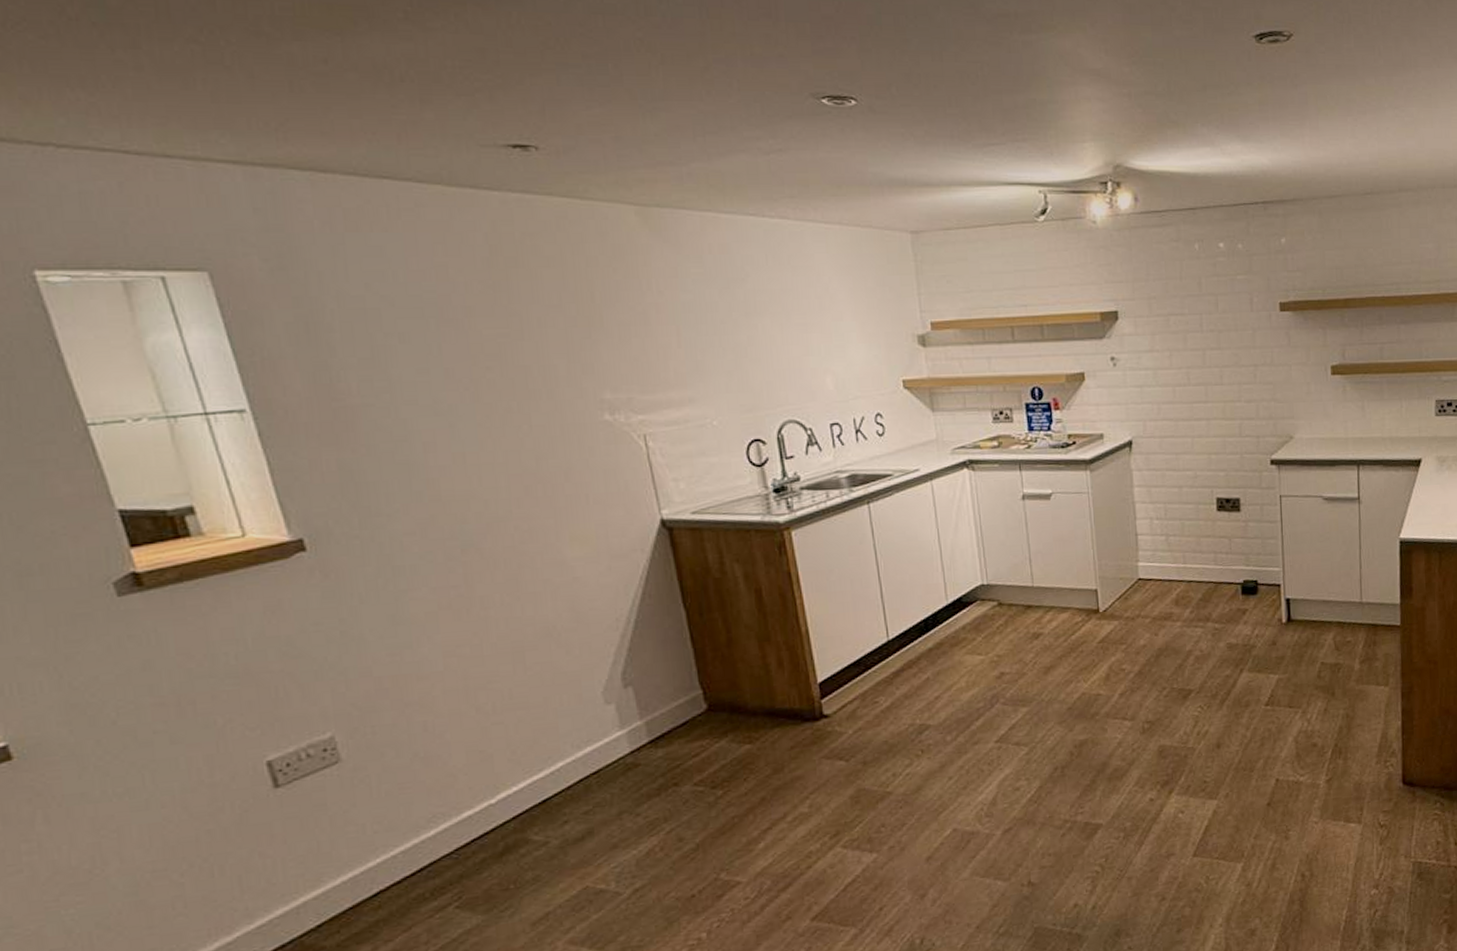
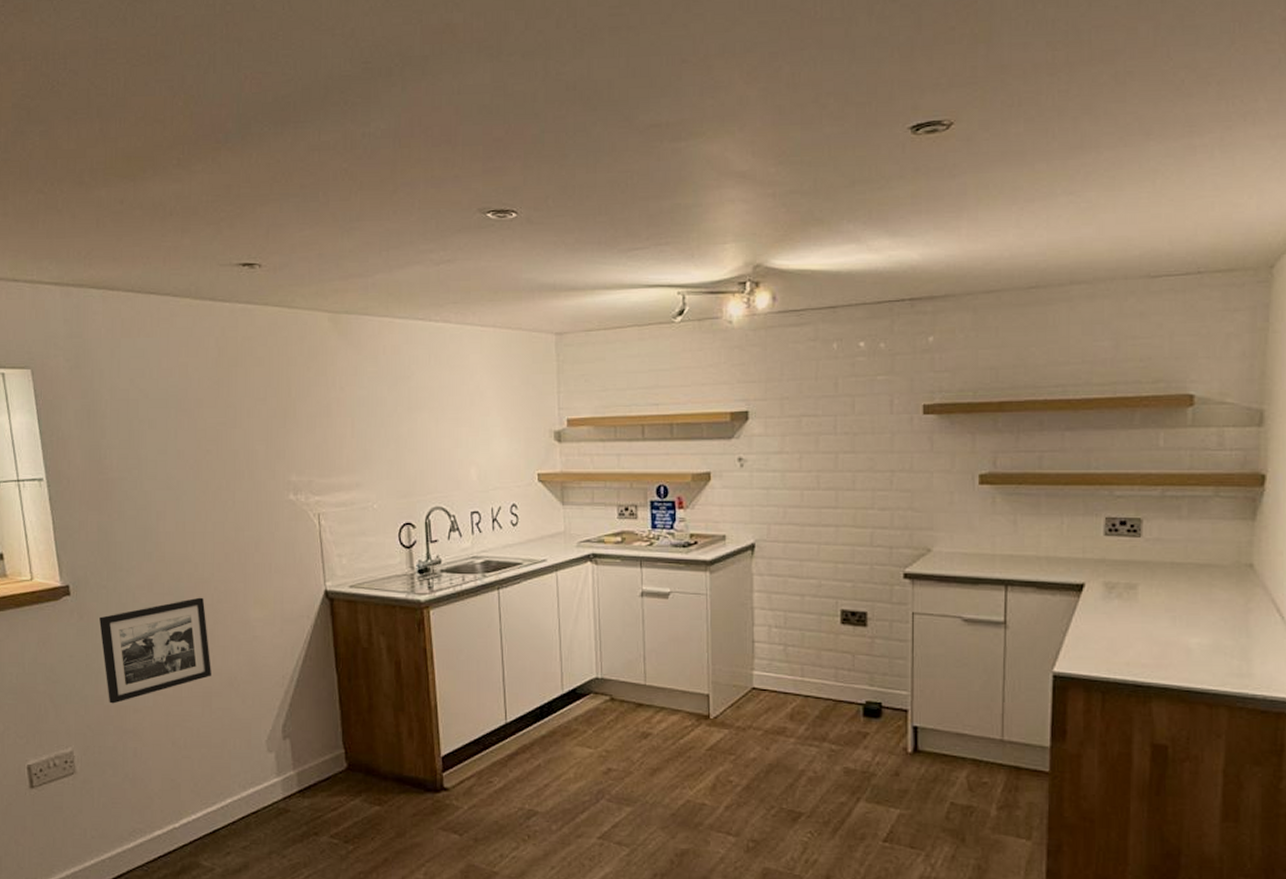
picture frame: none [354,539,521,674] -> present [99,597,211,704]

